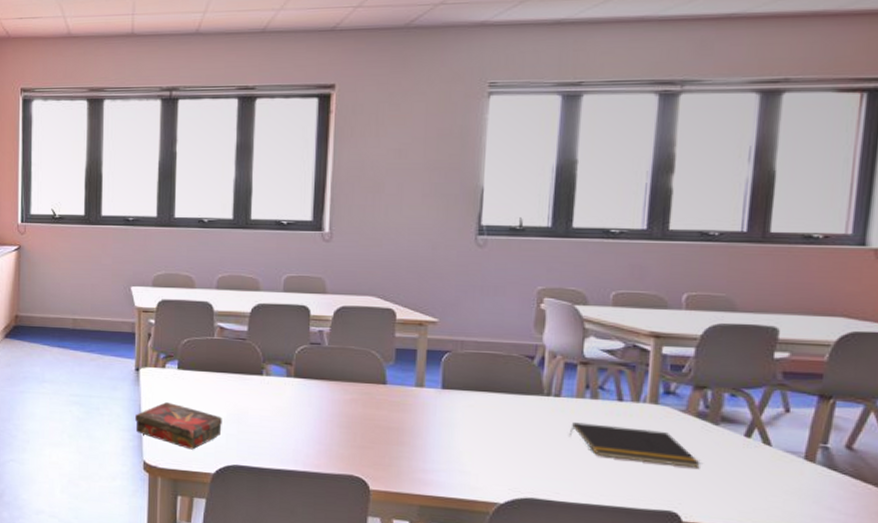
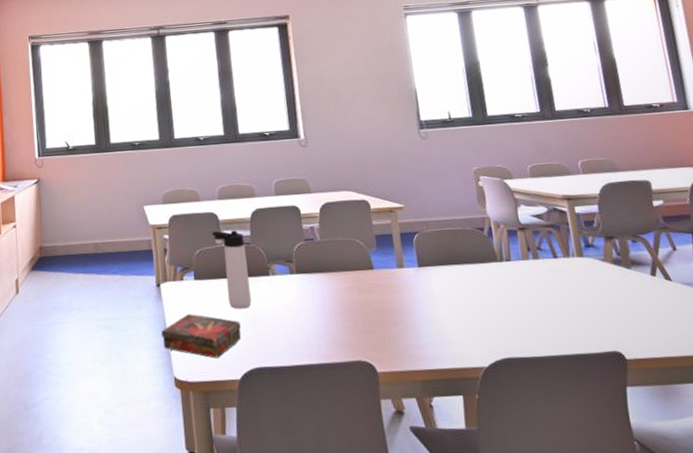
thermos bottle: none [204,321,240,405] -> present [212,230,252,309]
notepad: present [568,422,701,468] -> none [524,280,627,311]

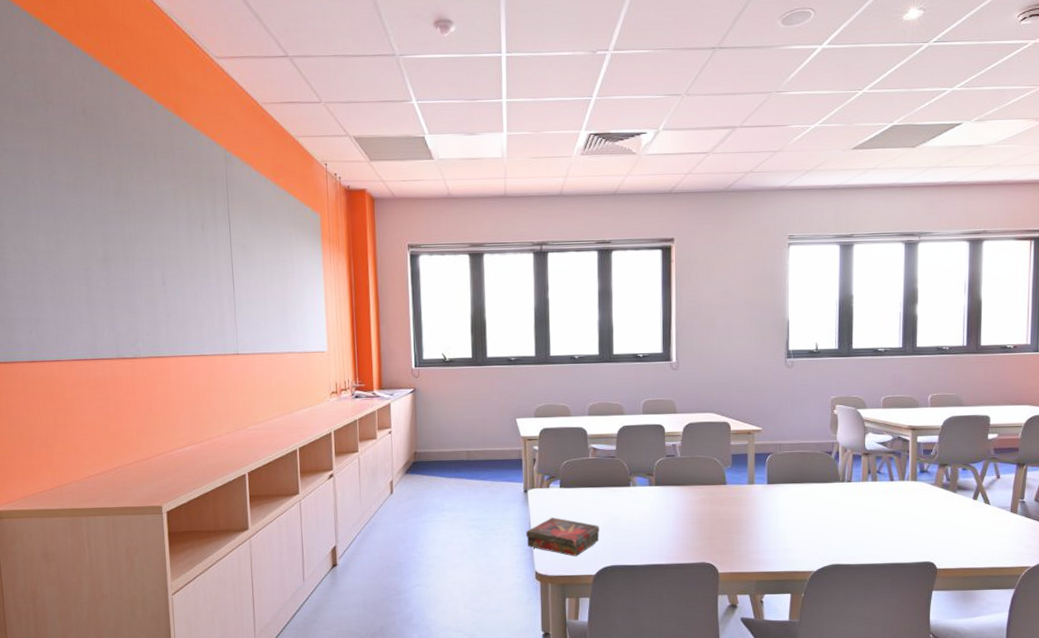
thermos bottle: present [212,230,252,309] -> none [580,444,611,515]

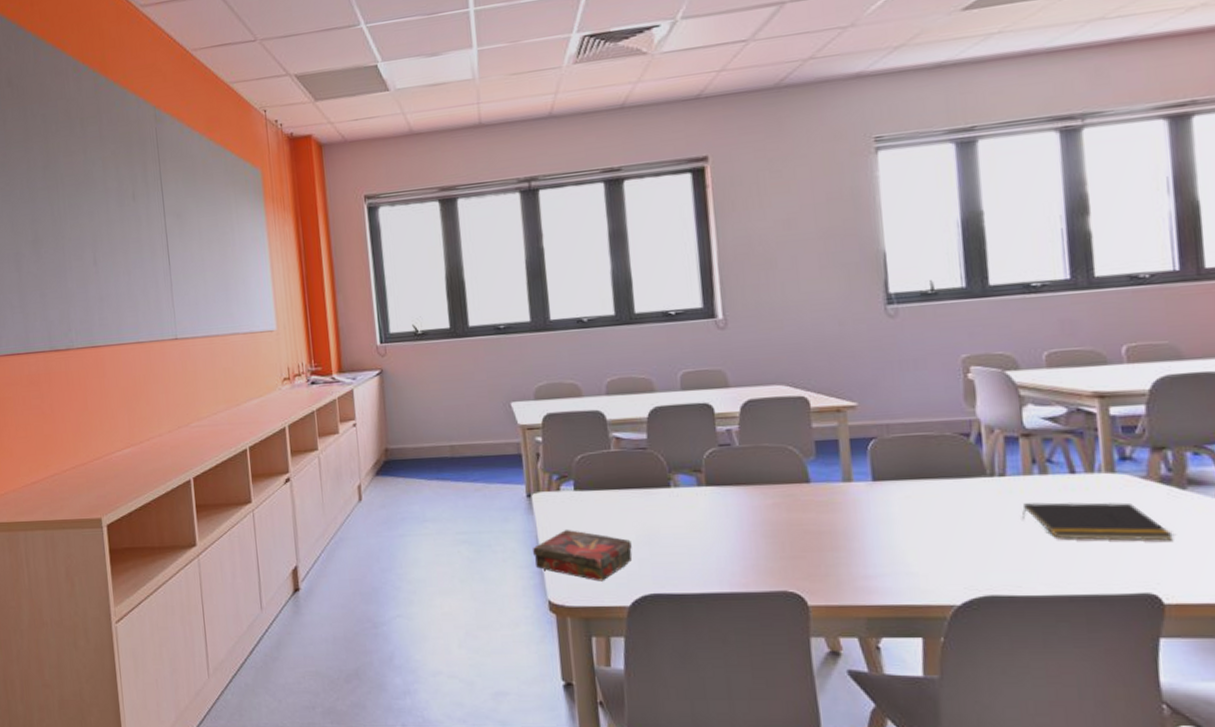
notepad: none [858,500,946,527] -> present [1021,502,1174,541]

